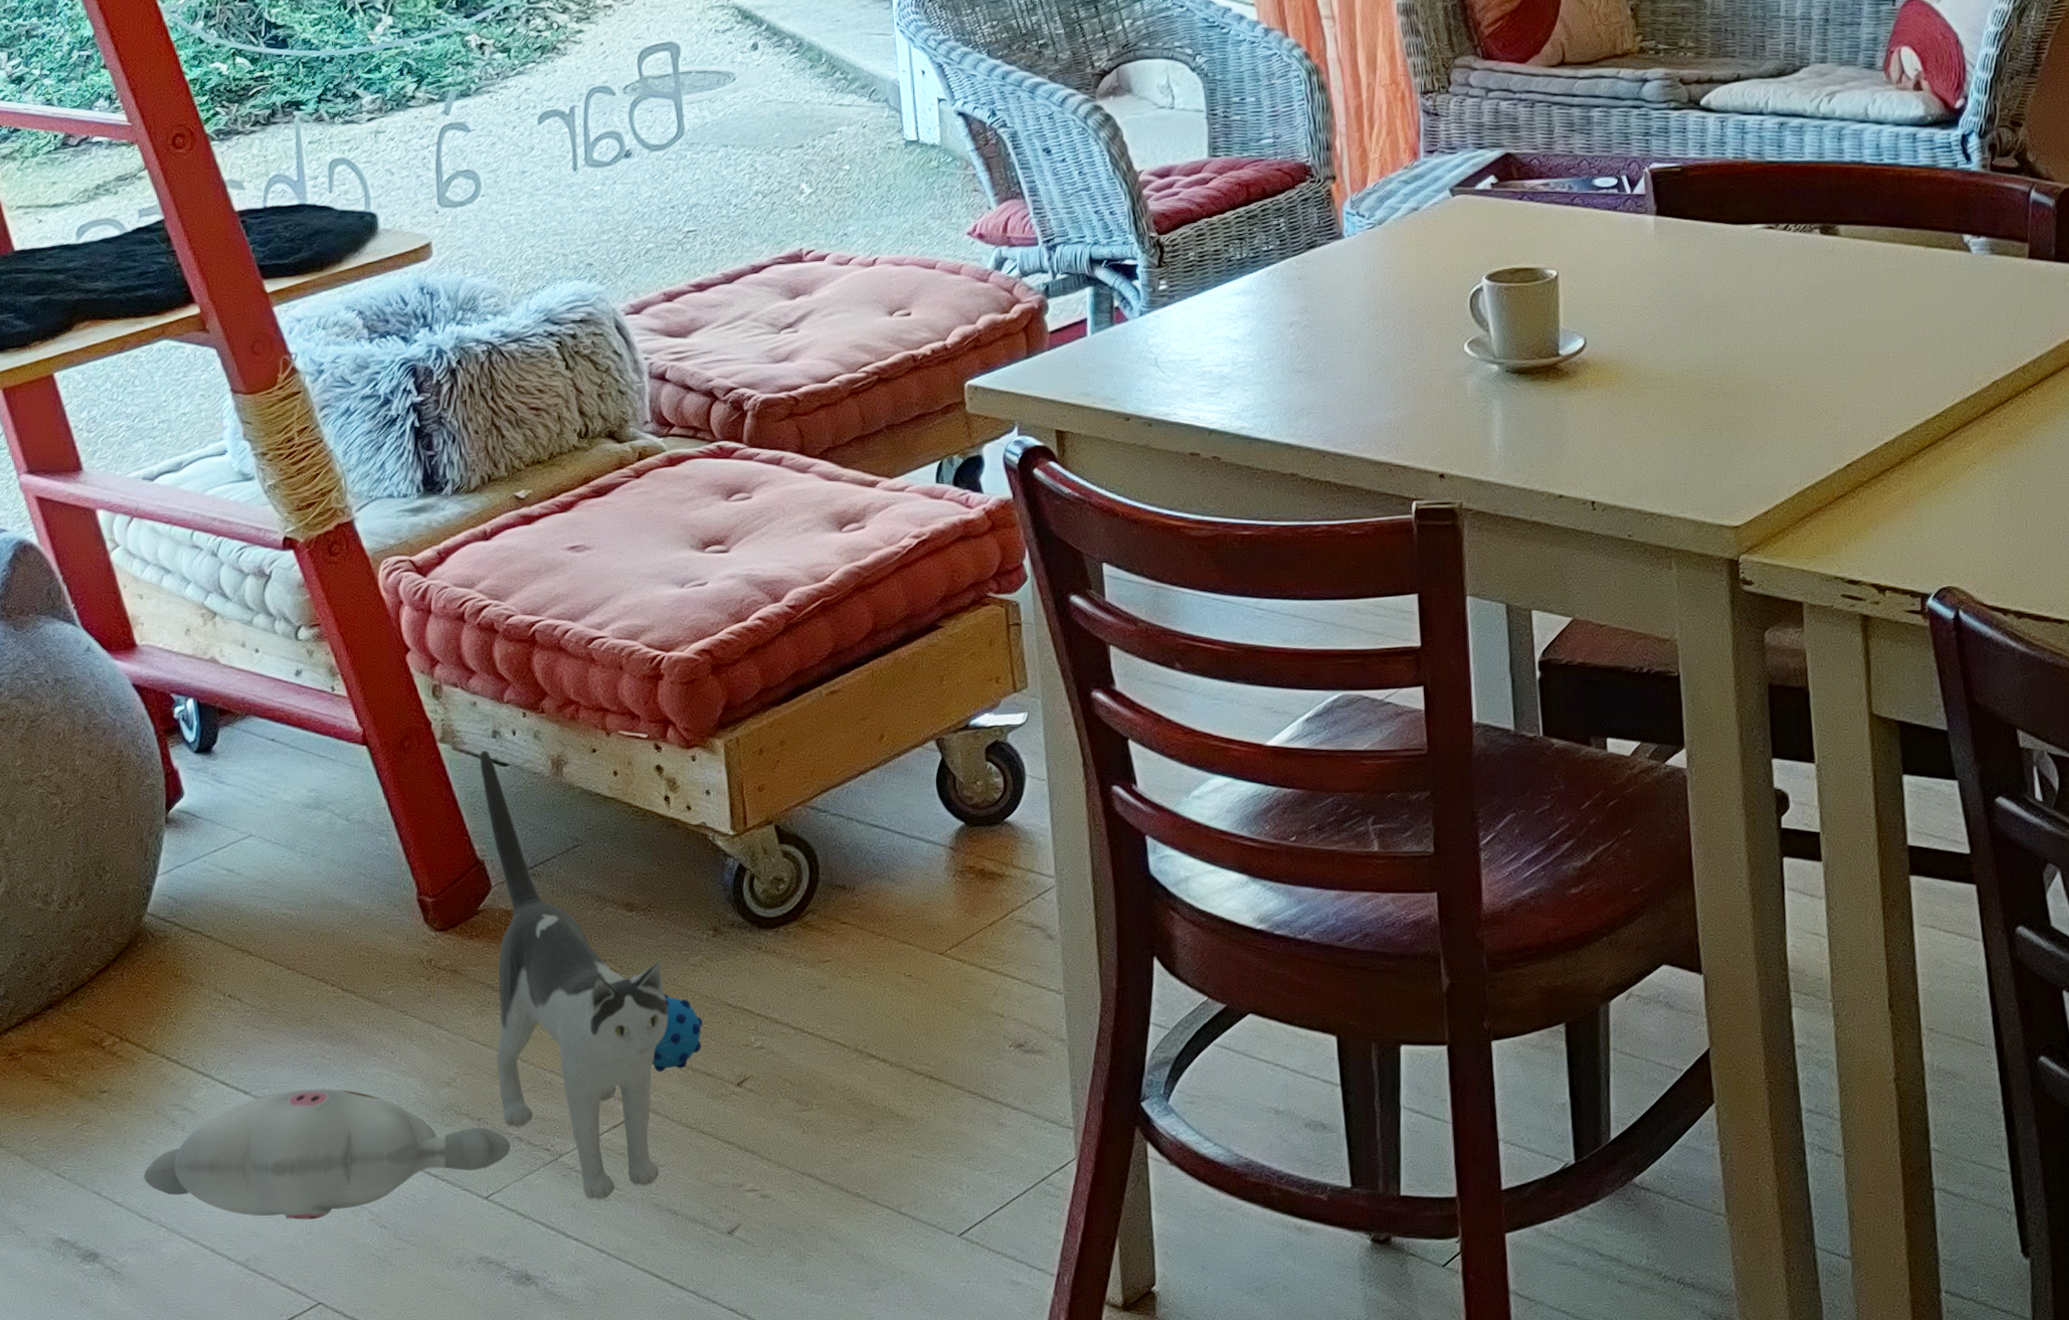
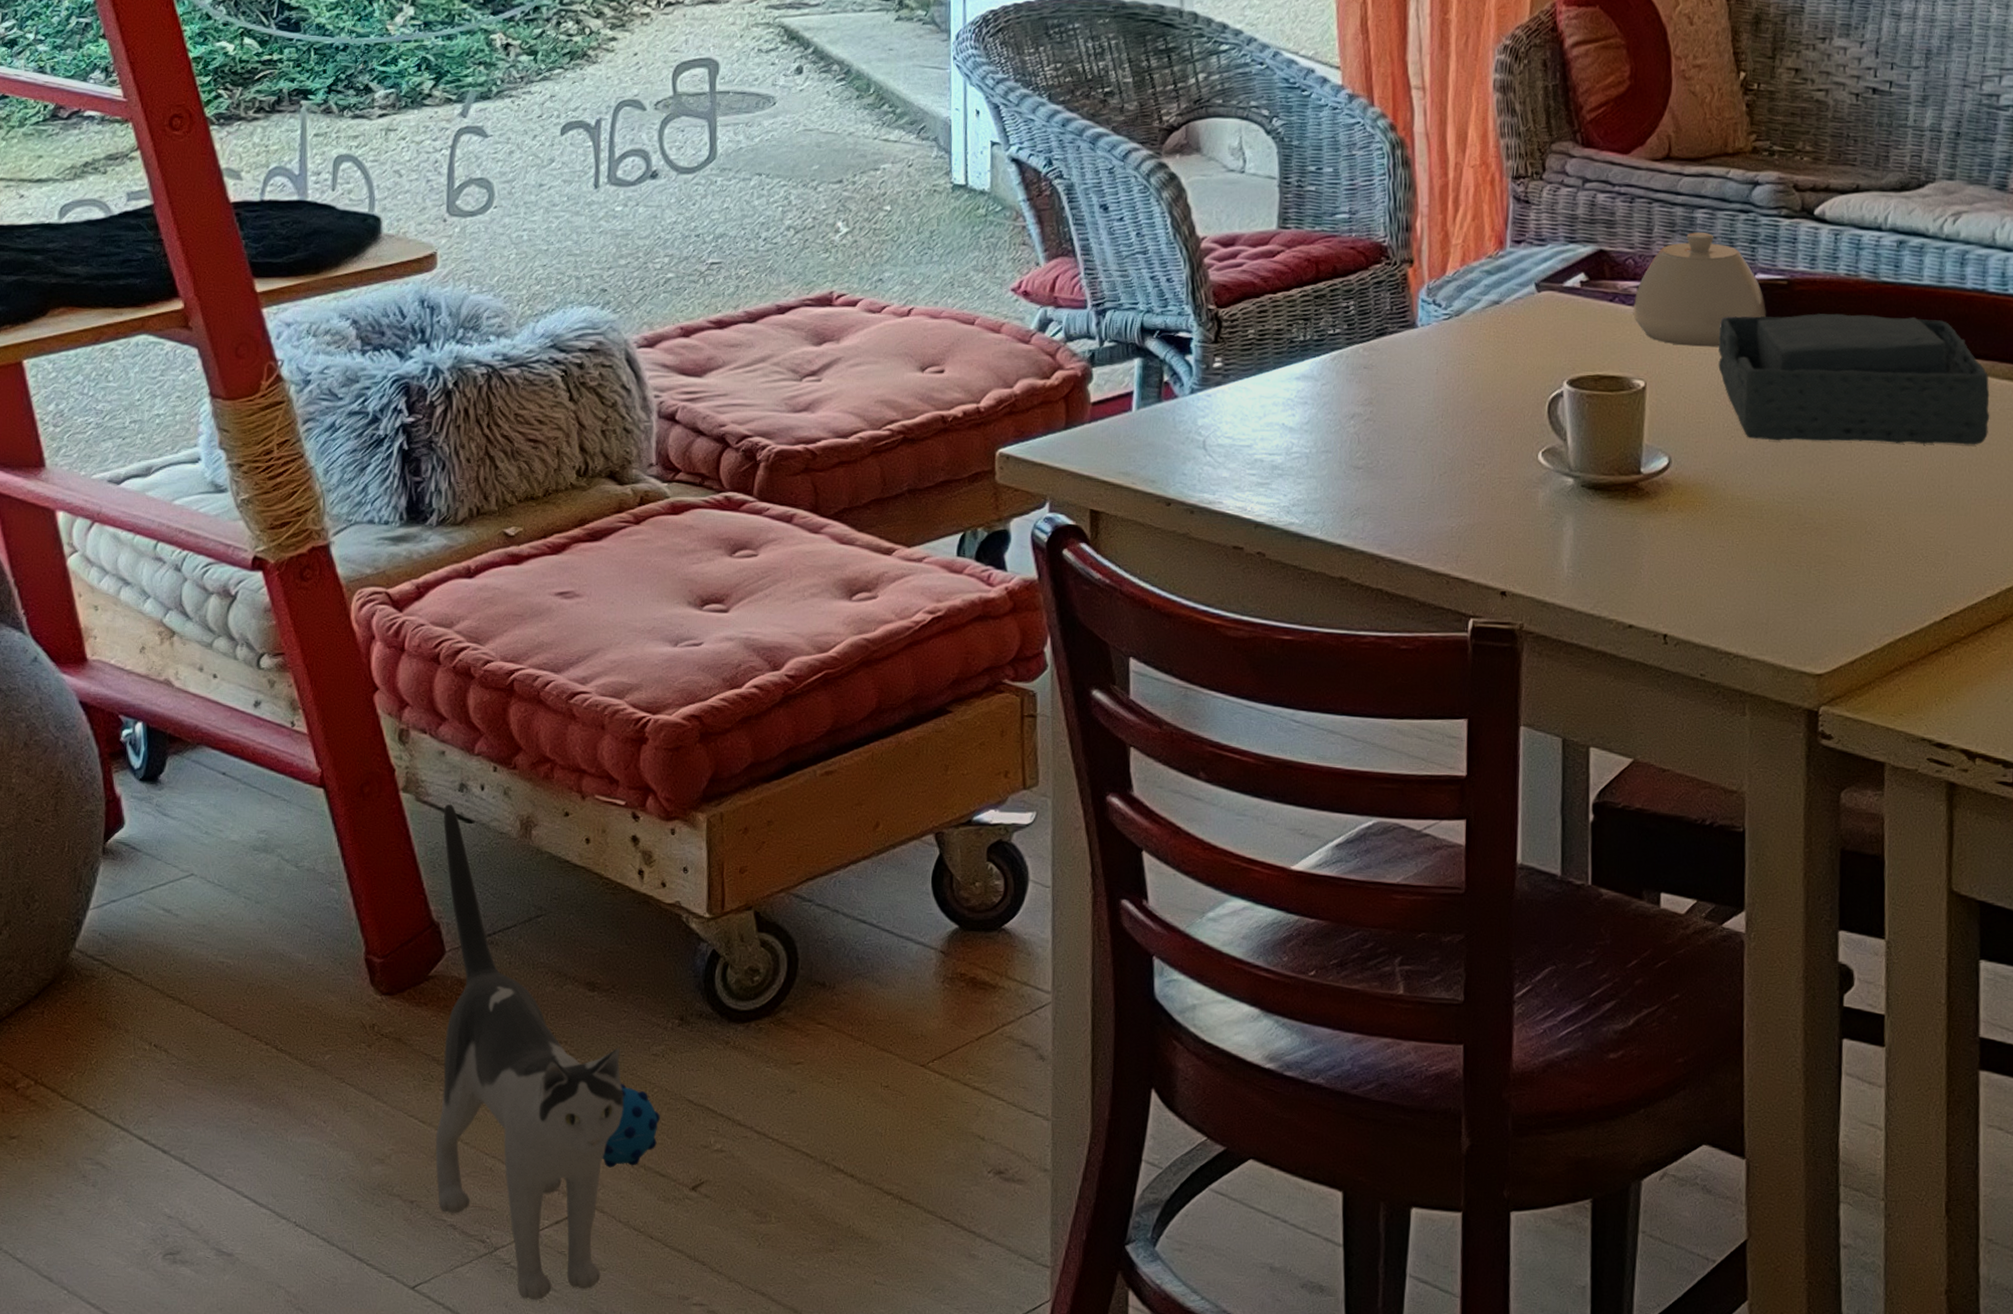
cat toy: present [144,1089,511,1220] -> none [48,1153,443,1295]
sugar bowl: none [1541,130,1664,235] -> present [1633,232,1767,347]
napkin holder: none [1621,191,1875,315] -> present [1718,313,1990,445]

